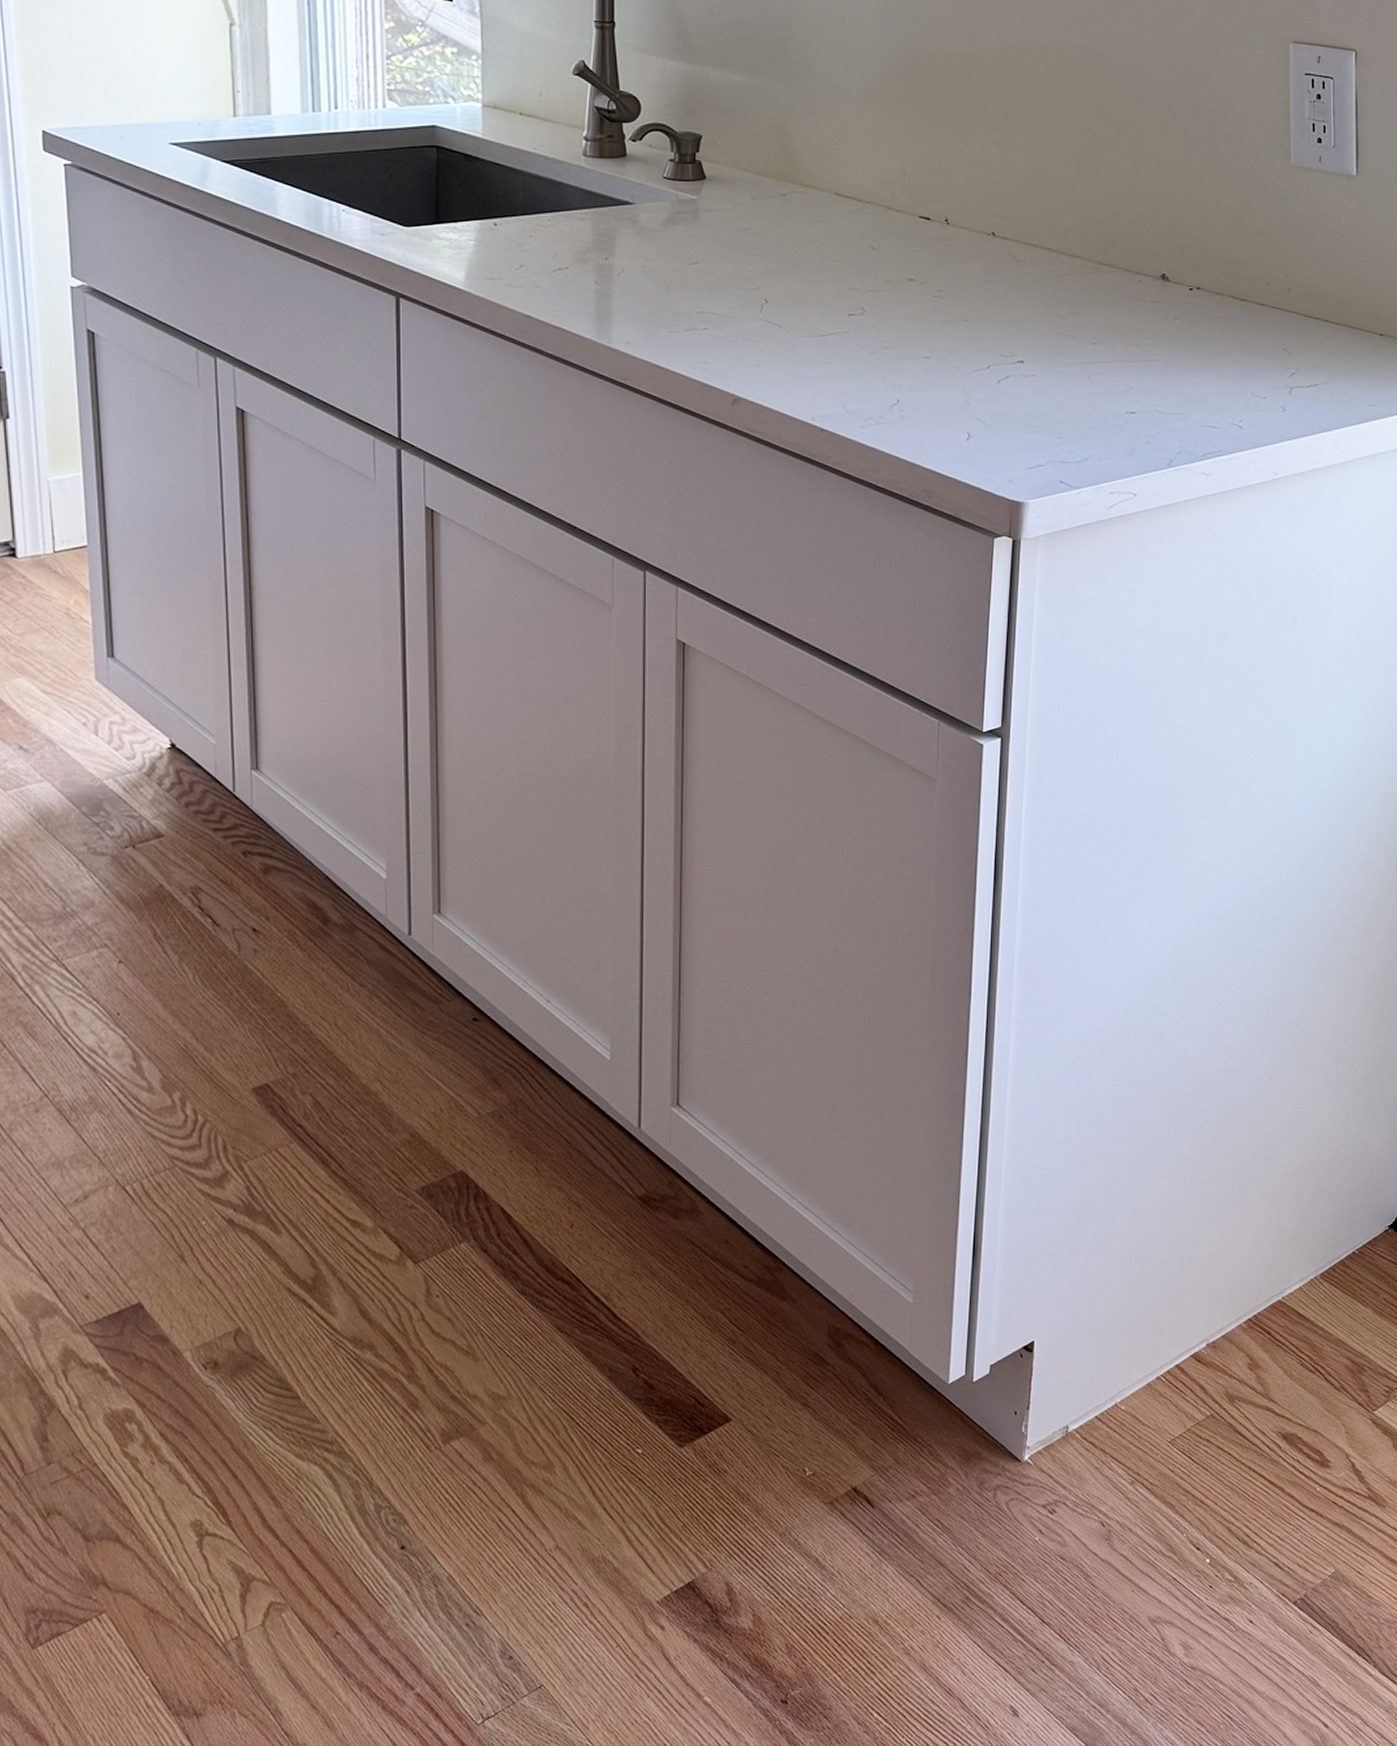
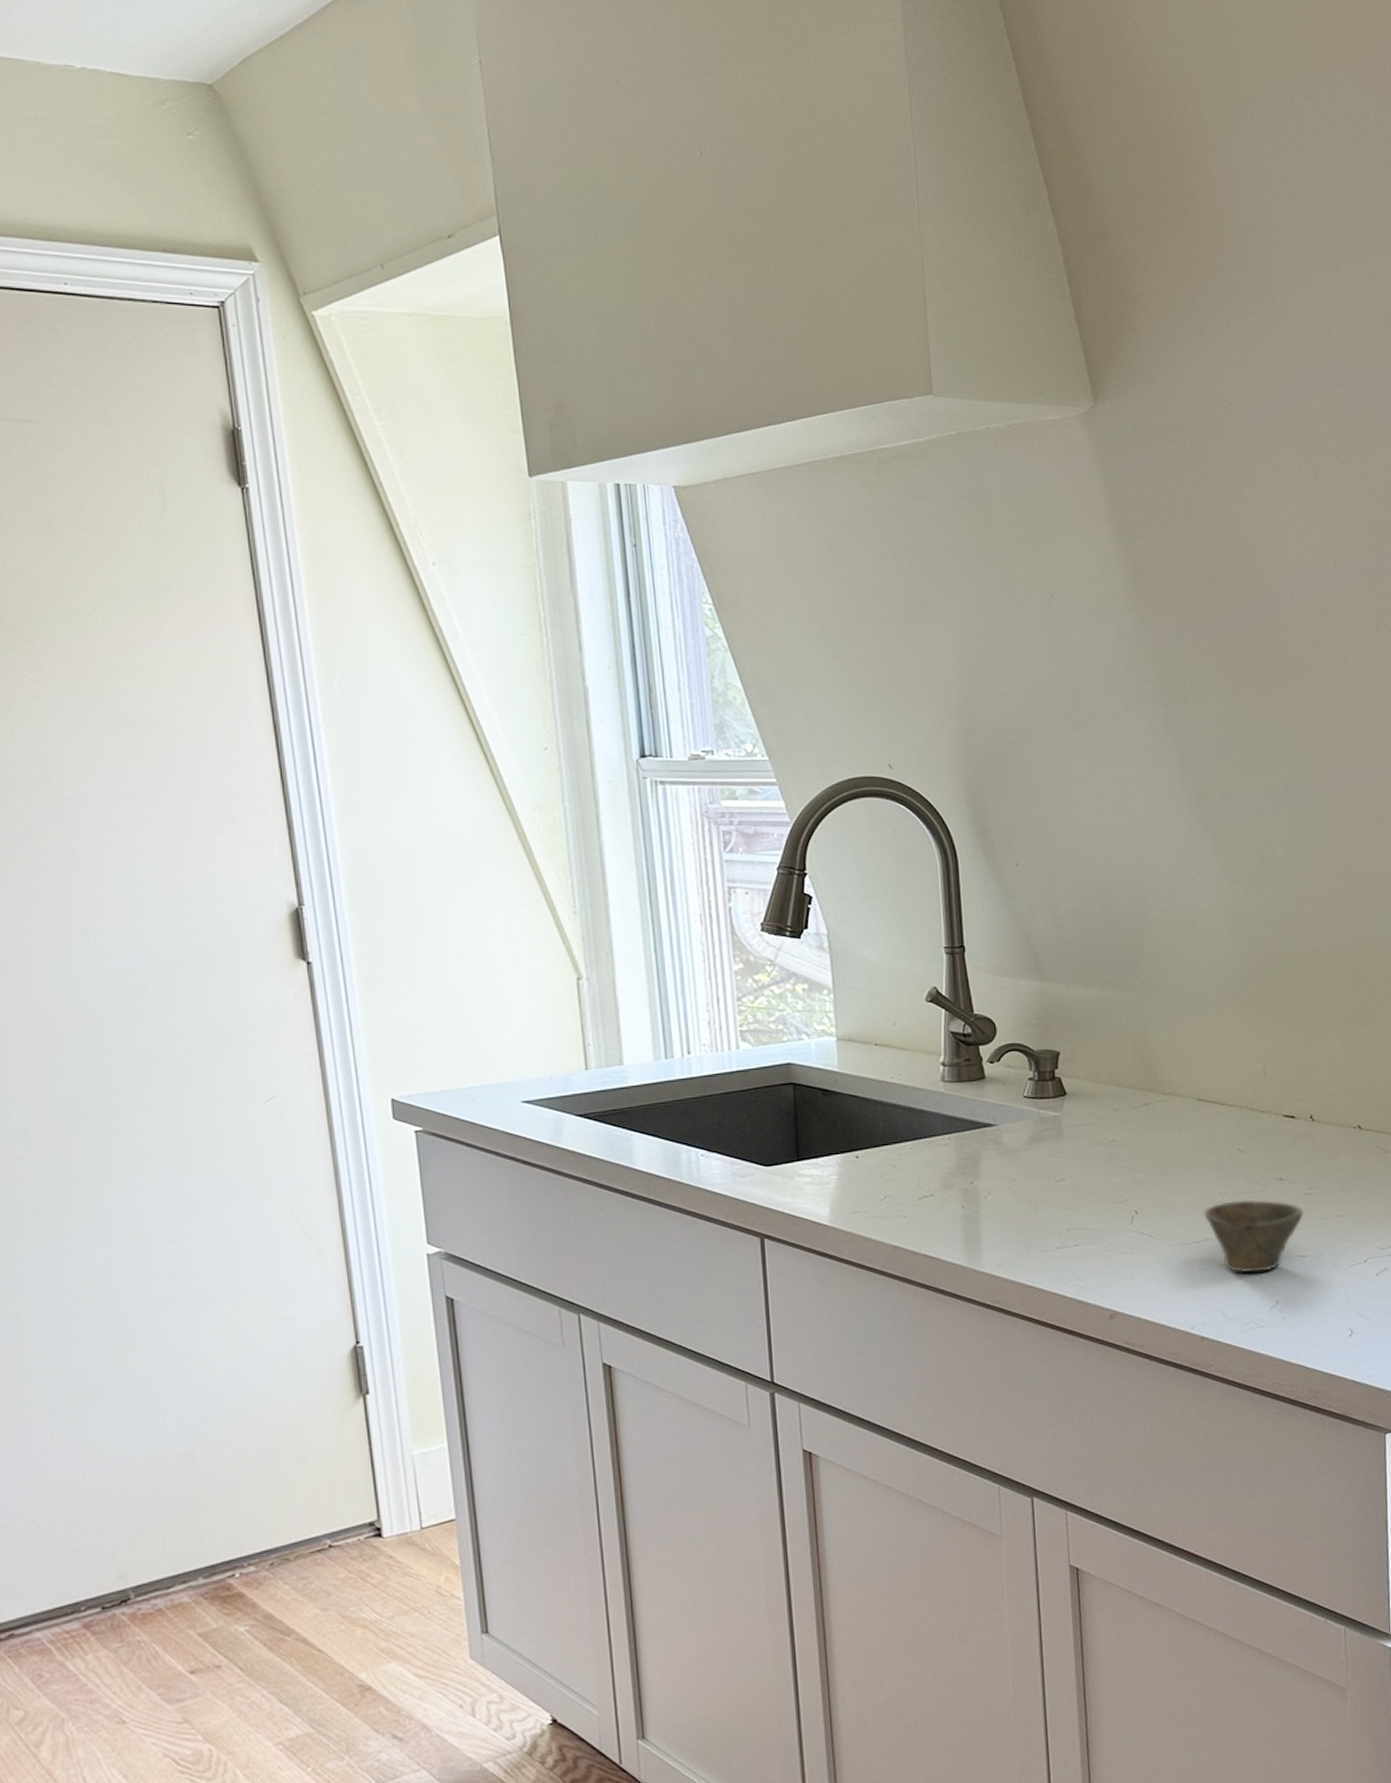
cup: none [832,297,932,370] -> present [1203,1199,1304,1273]

